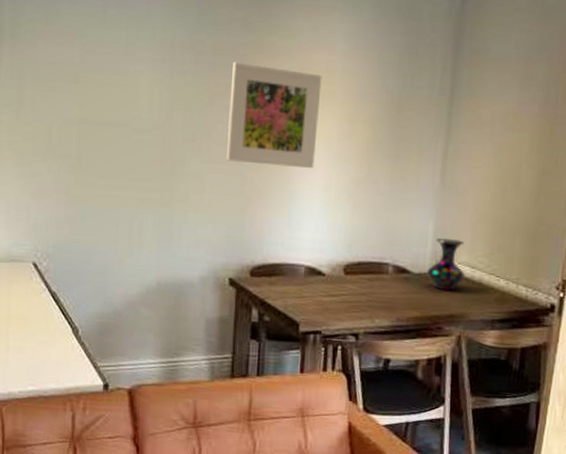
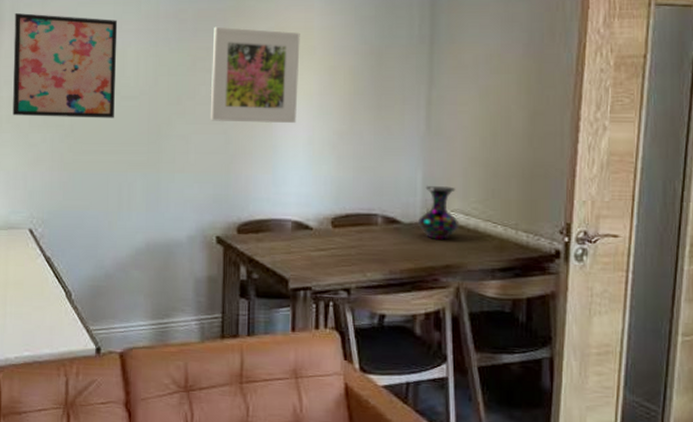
wall art: none [14,29,130,152] -> present [12,13,118,118]

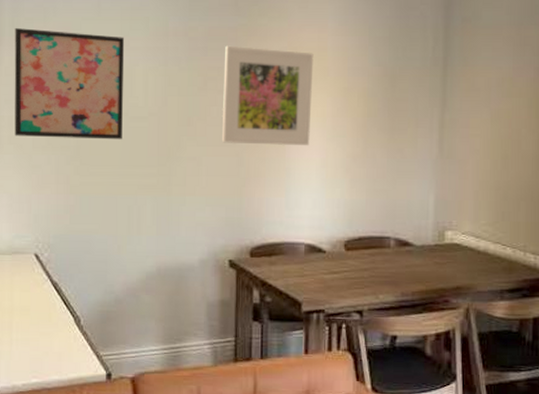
vase: present [417,185,460,240] -> none [429,208,470,262]

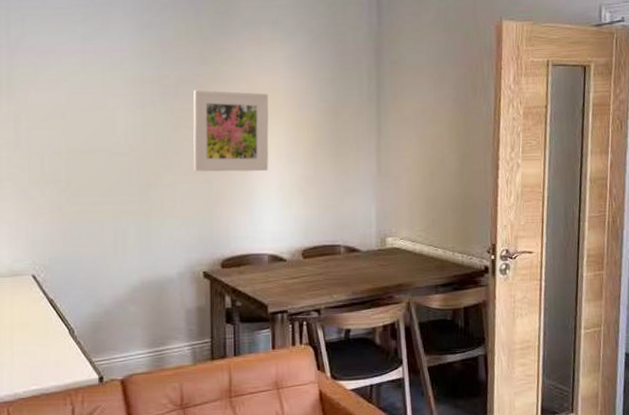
wall art: present [14,28,125,140] -> none [11,81,107,174]

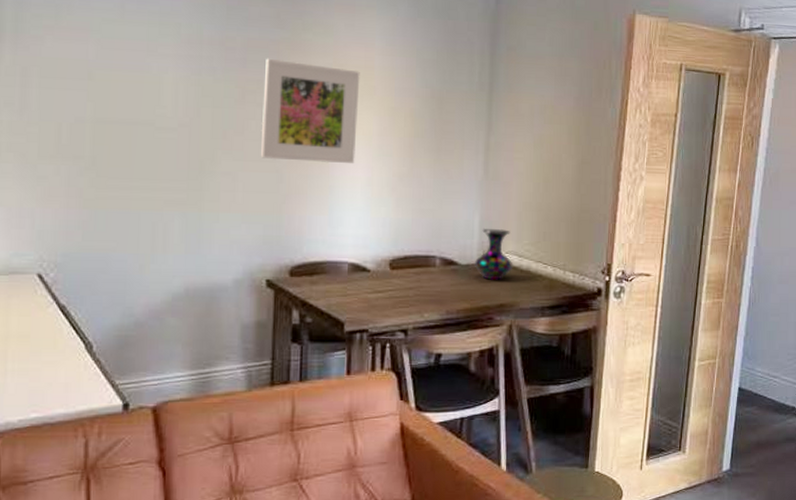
vase: none [373,218,408,263] -> present [474,228,513,280]

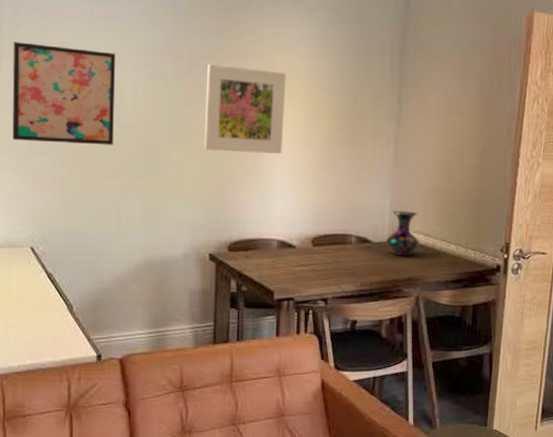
wall art: none [15,24,152,151] -> present [12,42,116,145]

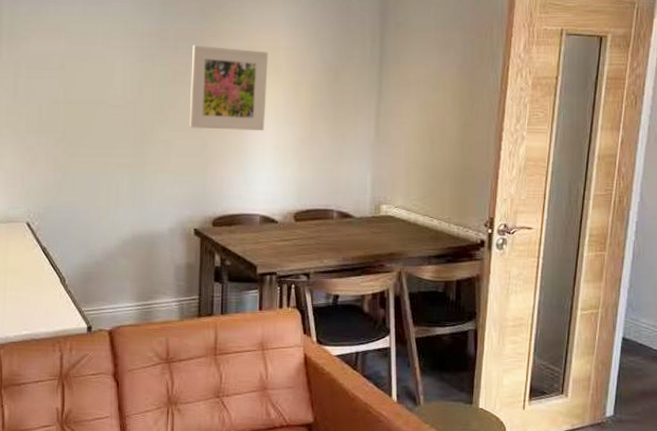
wall art: present [12,42,116,145] -> none [11,29,107,125]
vase: present [385,210,420,256] -> none [367,185,402,231]

